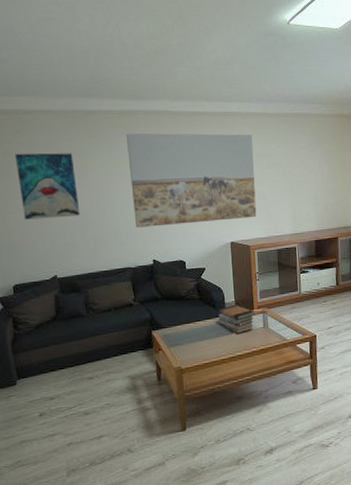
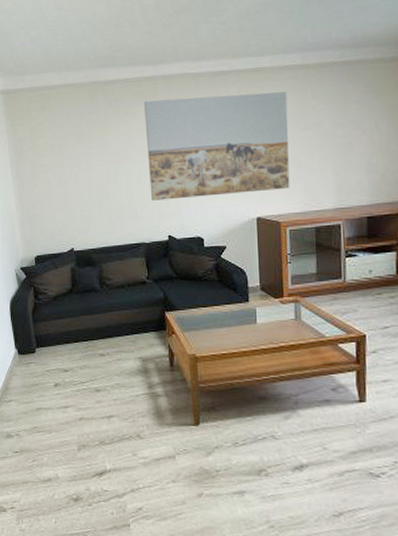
wall art: present [14,153,80,220] -> none [39,125,97,193]
book stack: present [218,305,254,334] -> none [240,291,284,324]

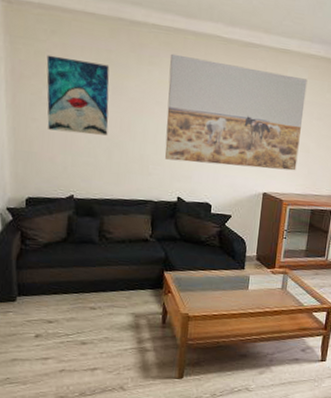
wall art: none [39,125,97,193] -> present [46,54,110,136]

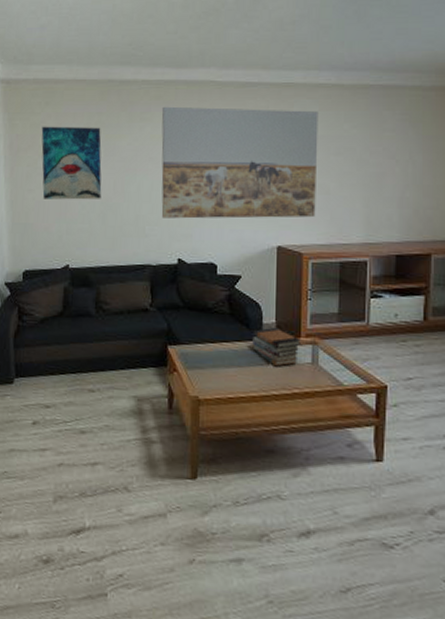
book stack: none [236,259,275,291] -> present [252,328,301,367]

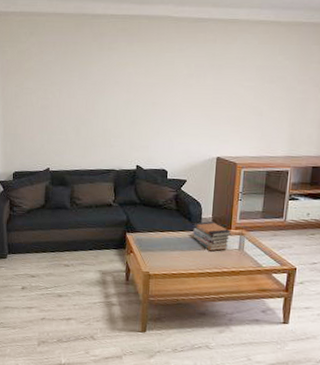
wall art: present [41,126,102,200] -> none [27,53,76,116]
wall art: present [161,106,319,219] -> none [124,38,258,135]

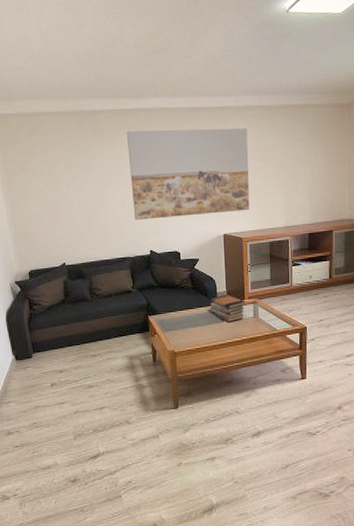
wall art: none [124,38,258,135] -> present [126,128,250,220]

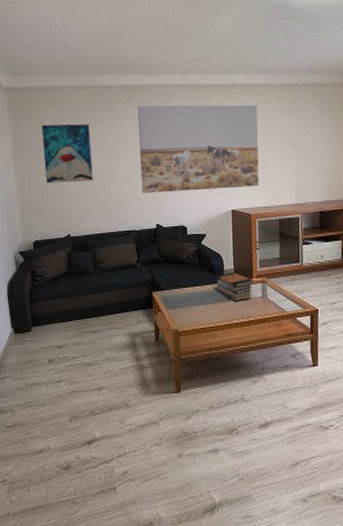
wall art: none [29,151,85,213] -> present [41,124,93,183]

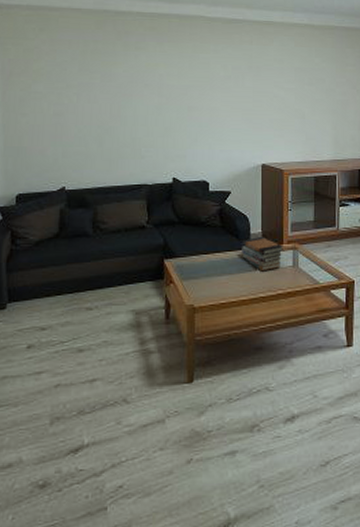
wall art: present [41,124,93,183] -> none [35,51,98,124]
wall art: present [137,105,259,193] -> none [155,37,294,141]

